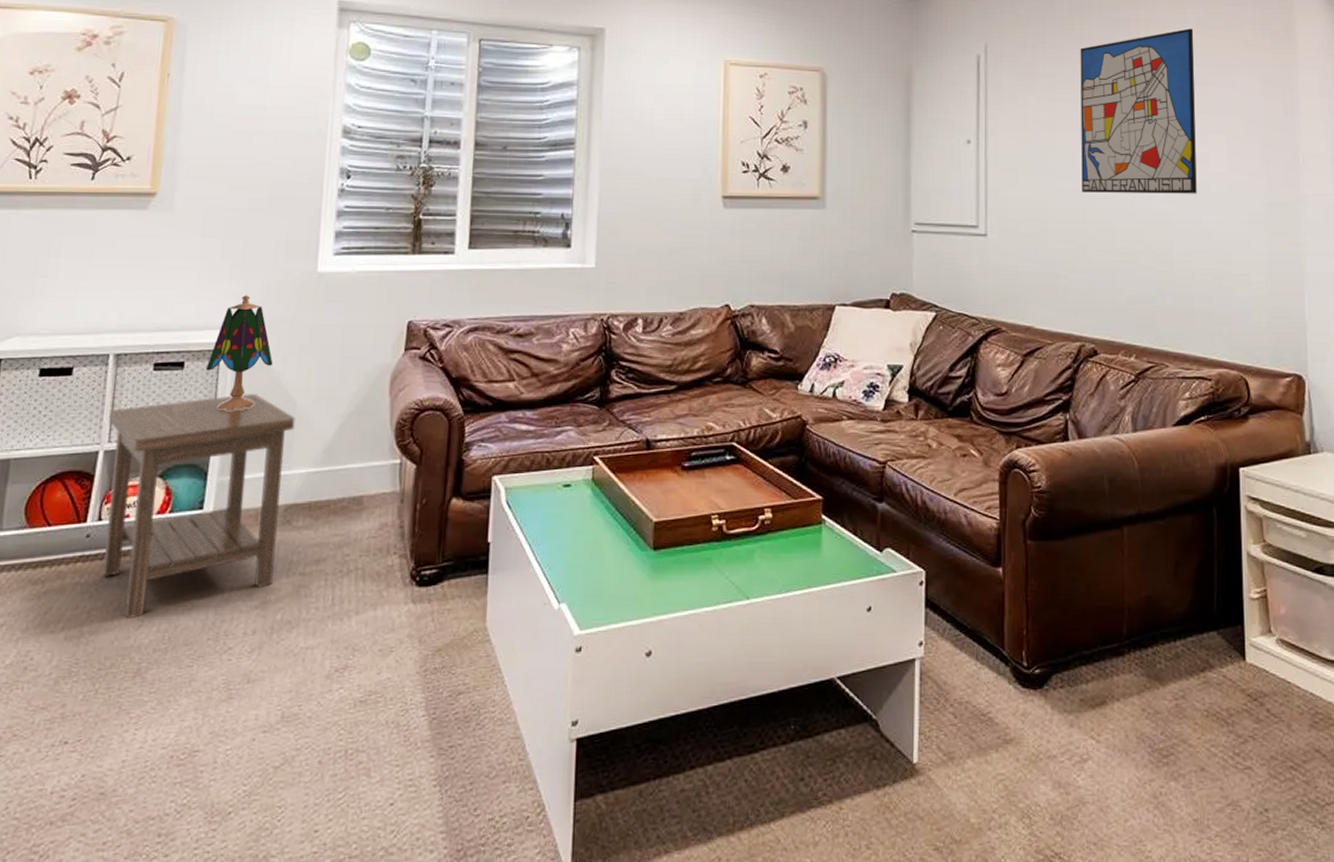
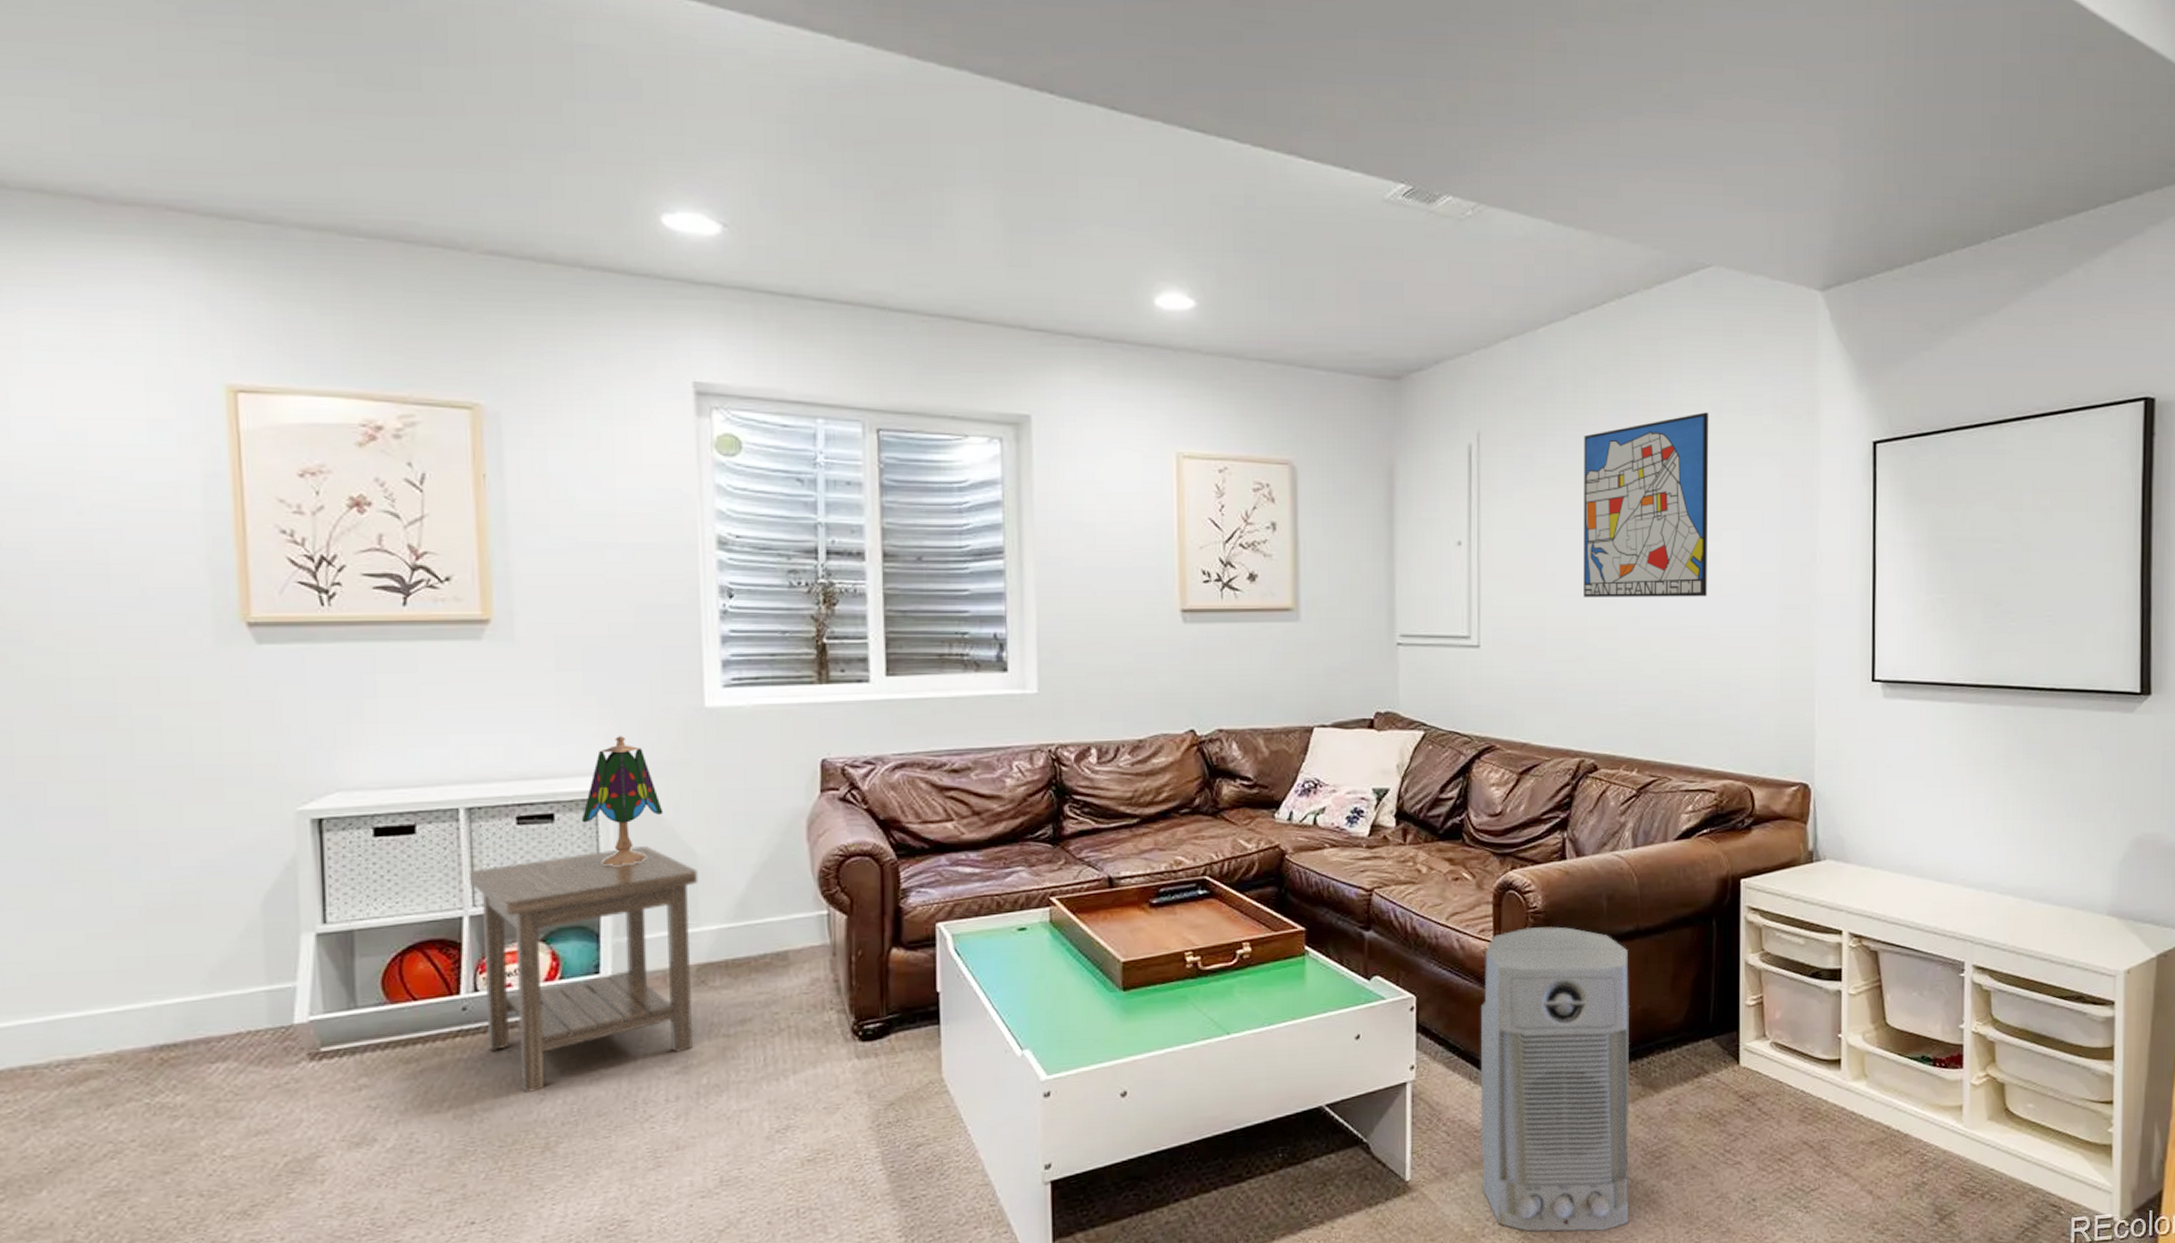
air purifier: none [987,506,1138,833] -> present [1480,925,1630,1232]

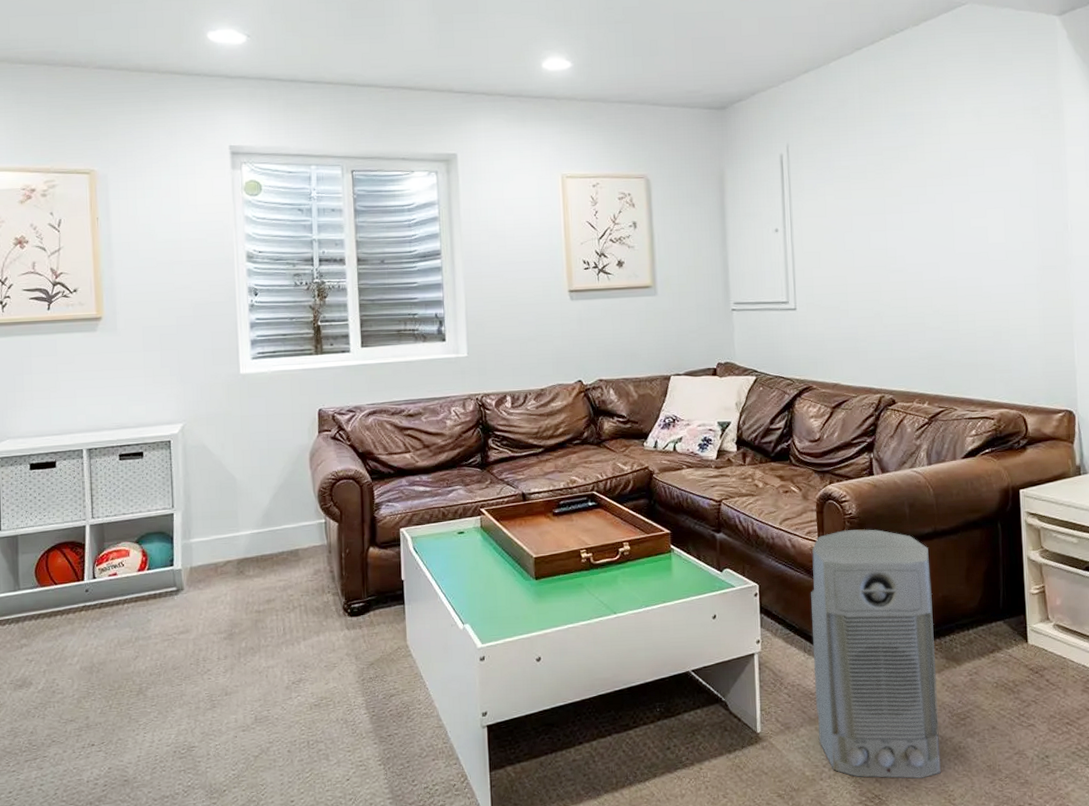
side table: present [470,846,698,1094] -> none [90,474,238,652]
table lamp: present [581,736,664,866] -> none [160,396,214,488]
wall art: present [1583,412,1709,597] -> none [871,117,978,268]

